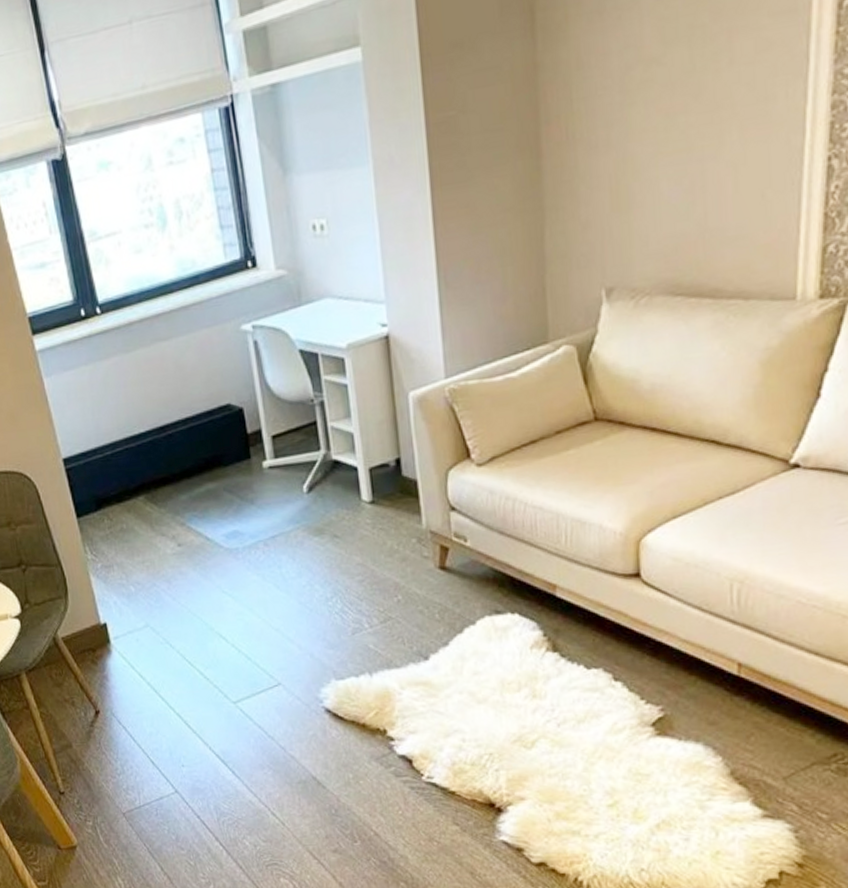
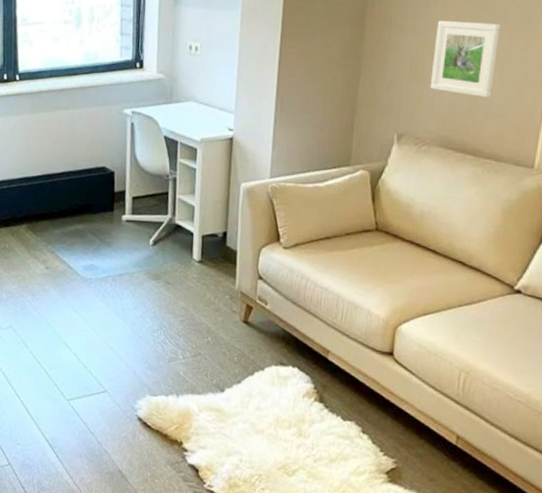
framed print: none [639,112,727,221] -> present [430,20,501,98]

